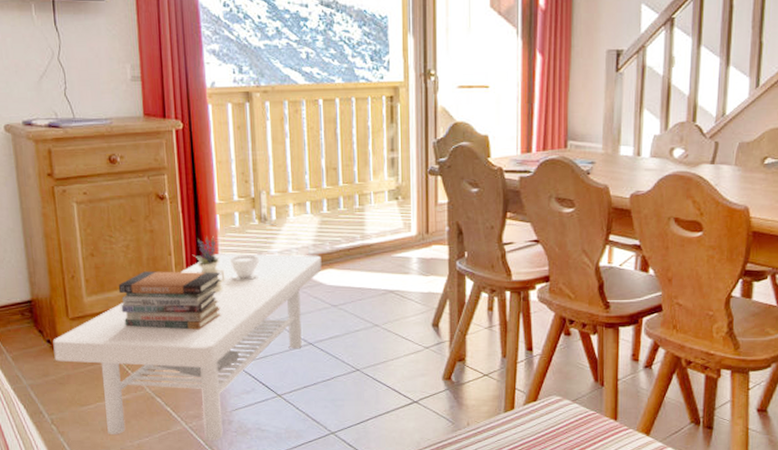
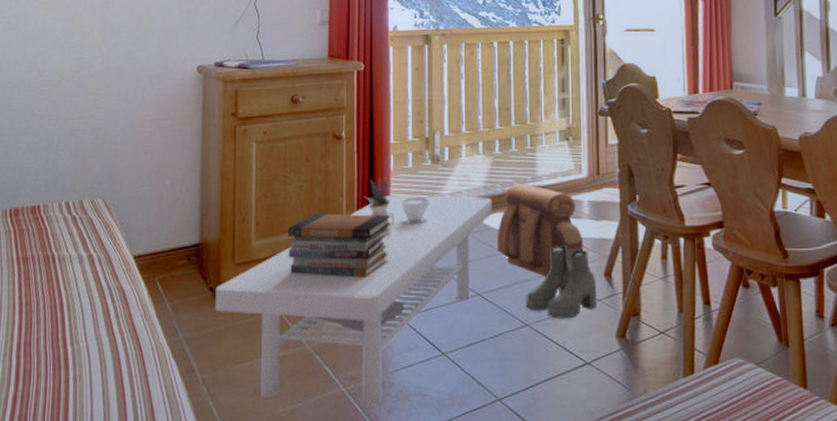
backpack: none [327,242,412,328] -> present [497,184,583,277]
boots: none [356,298,425,364] -> present [526,244,597,319]

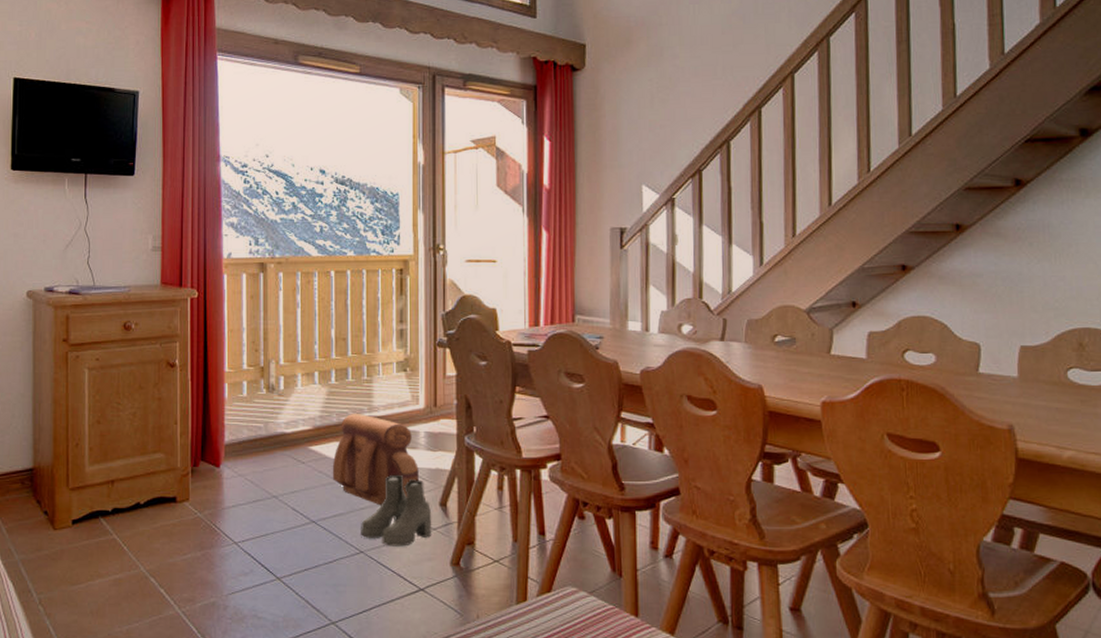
coffee table: present [215,177,492,407] -> none [50,405,328,628]
book stack: present [287,213,391,278] -> none [121,440,226,504]

